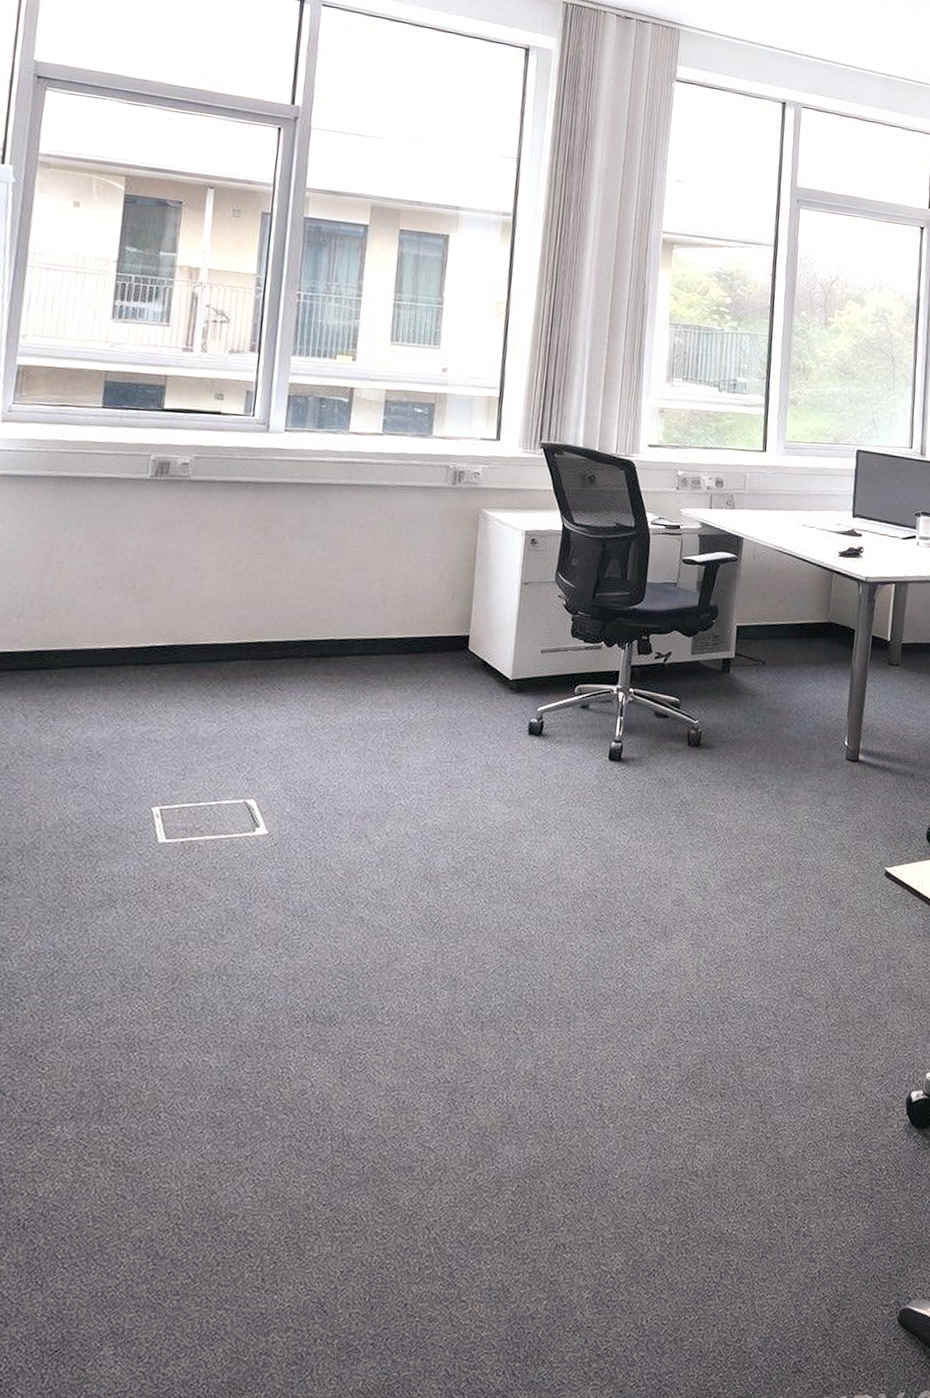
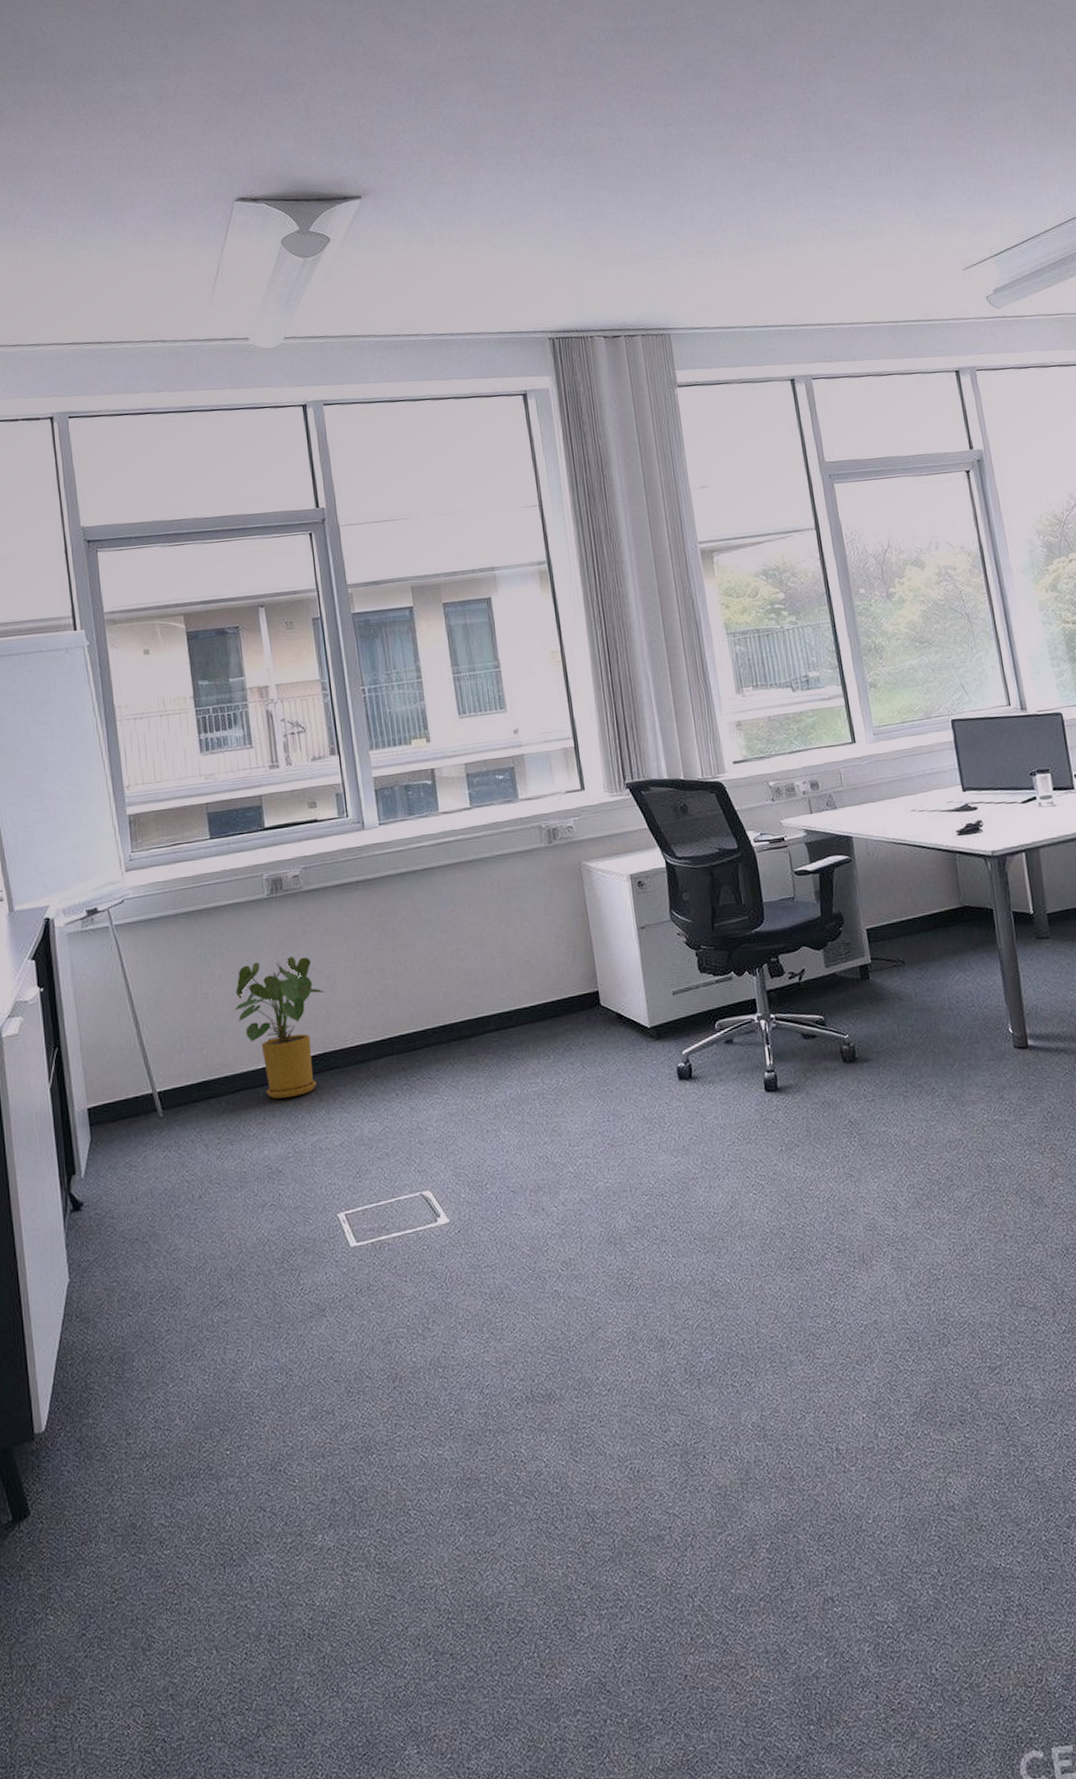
house plant: none [88,540,191,683] -> present [234,957,326,1099]

